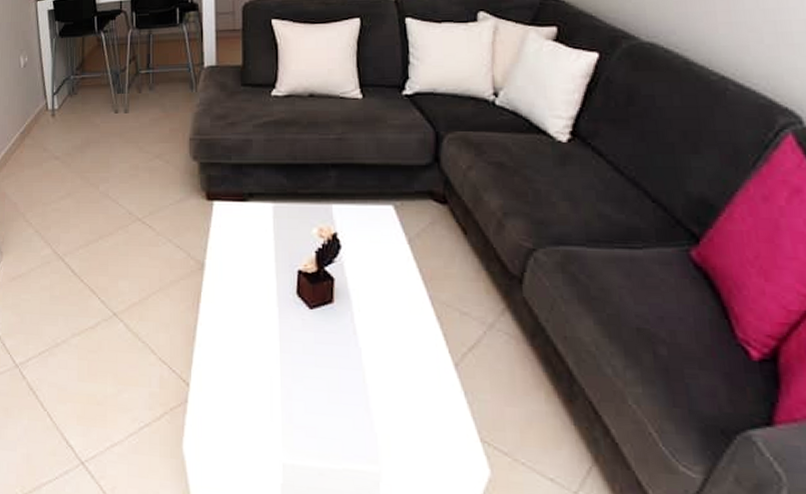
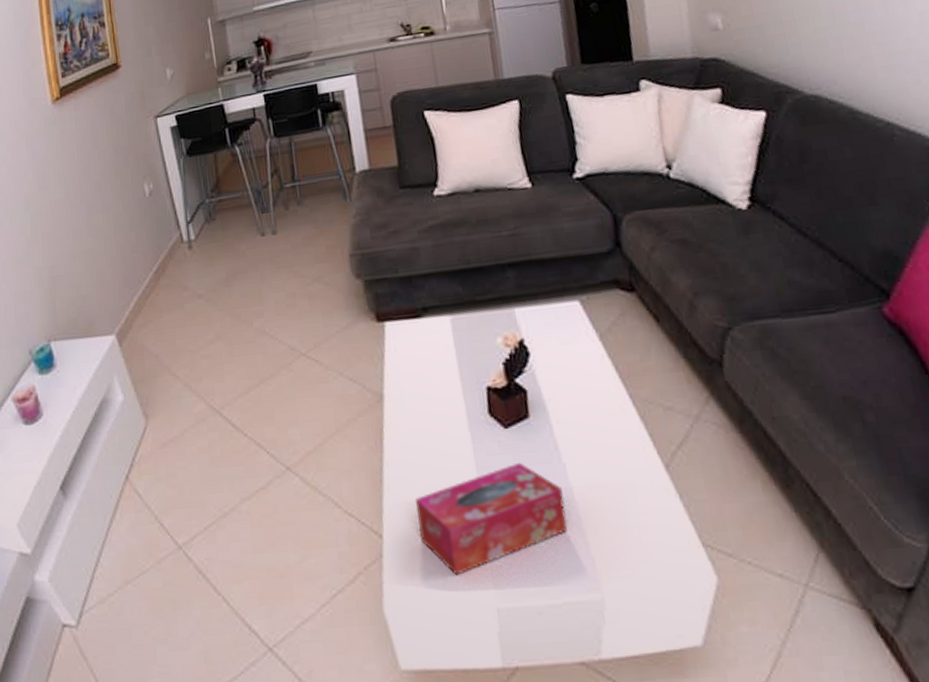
tissue box: none [222,340,357,429] -> present [415,462,568,576]

